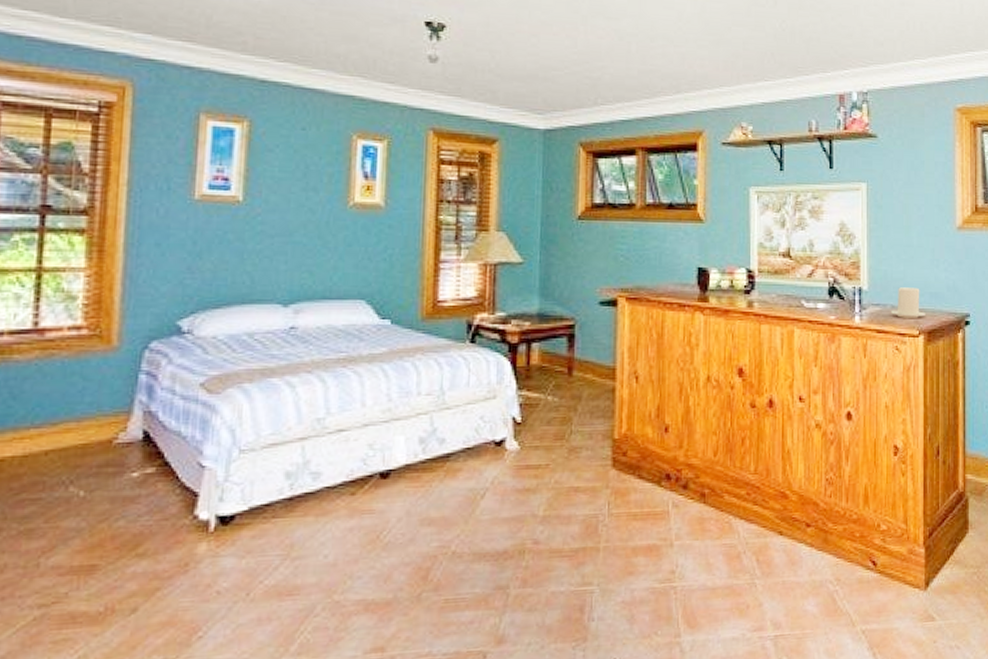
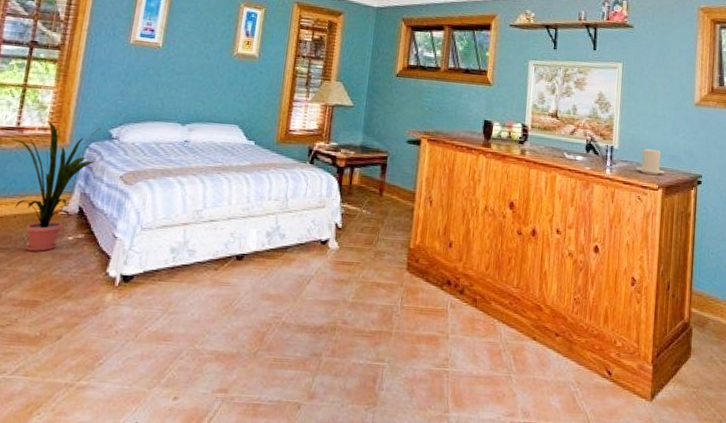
house plant: none [24,317,165,500] -> present [9,121,102,252]

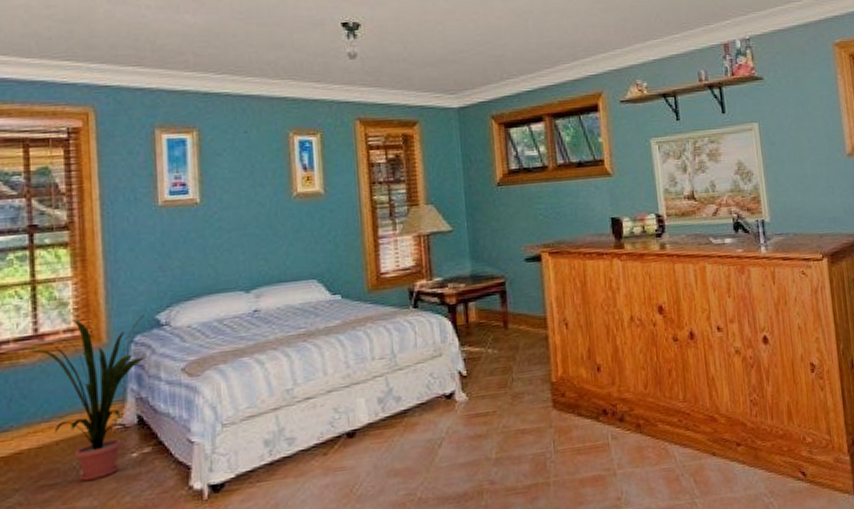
candle: present [636,149,665,175] -> none [794,214,826,244]

